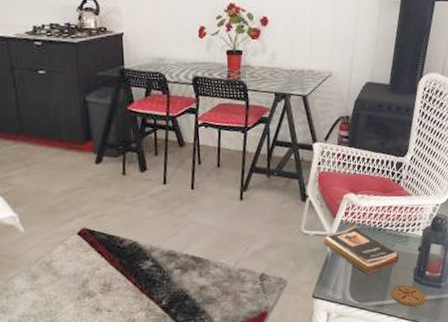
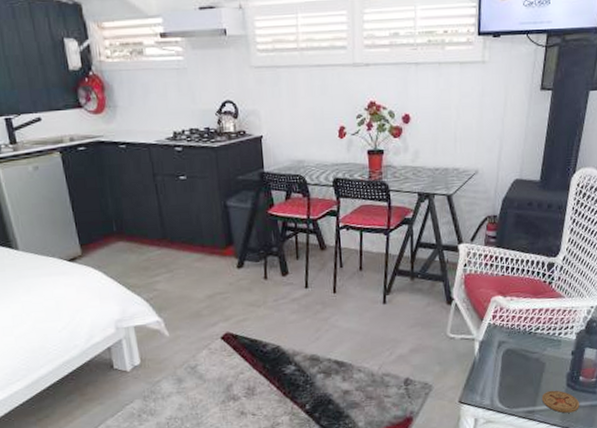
book: present [323,225,399,275] -> none [470,329,551,380]

